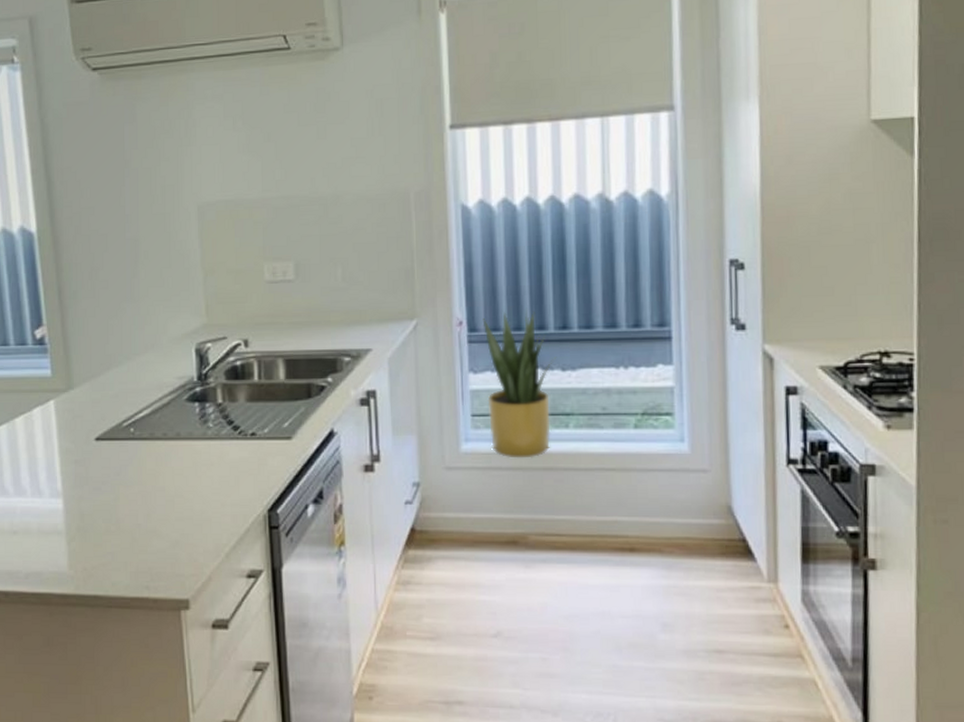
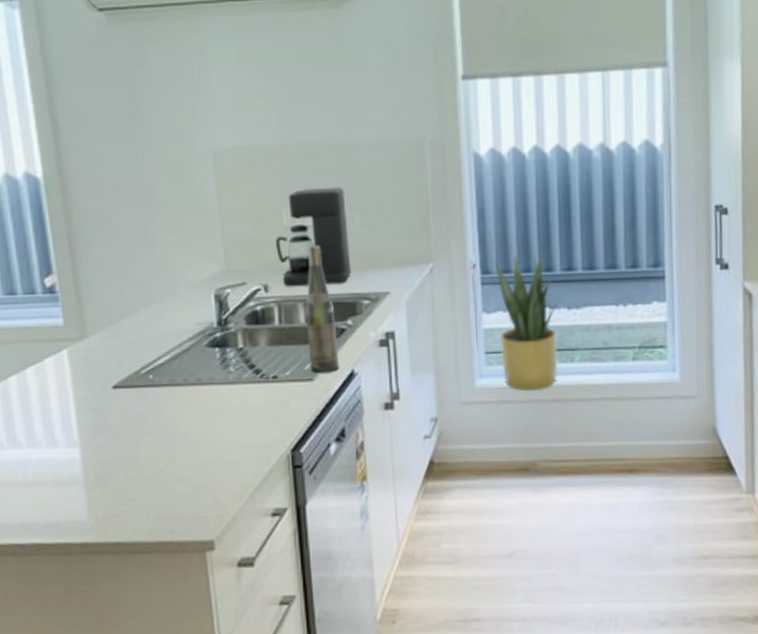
coffee maker: none [257,240,332,341] -> present [276,187,351,286]
wine bottle: none [284,301,319,432] -> present [305,246,340,374]

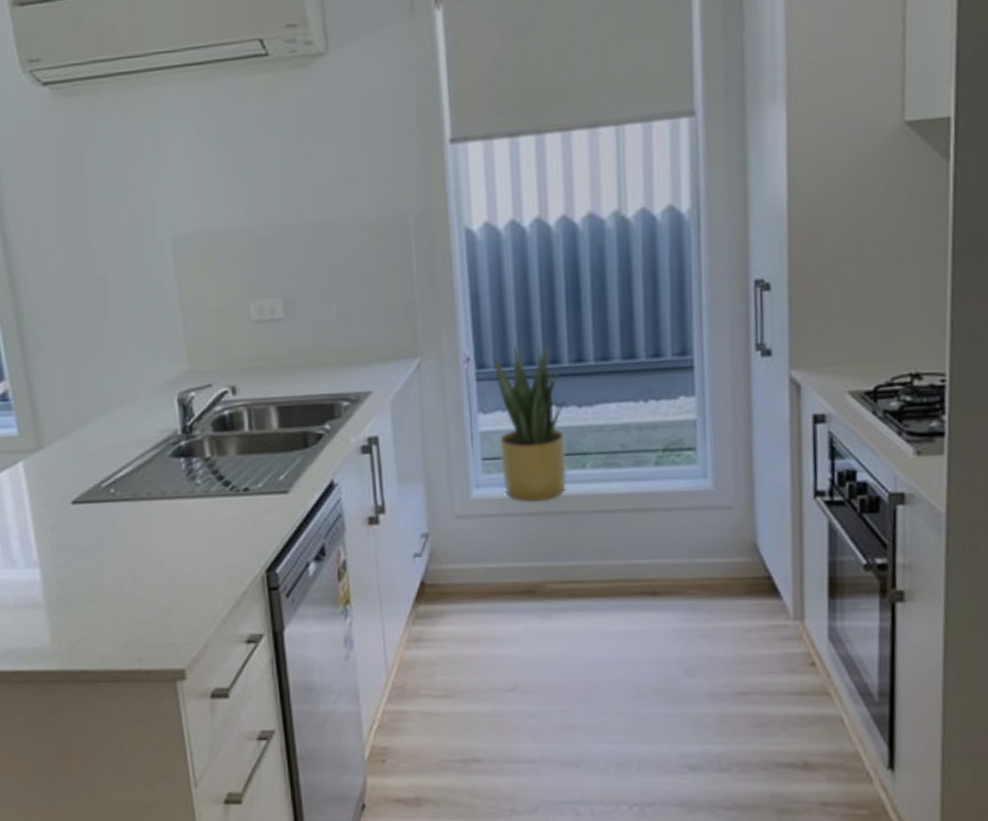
coffee maker: present [276,187,351,286] -> none [243,273,328,387]
wine bottle: present [305,246,340,374] -> none [277,341,317,485]

